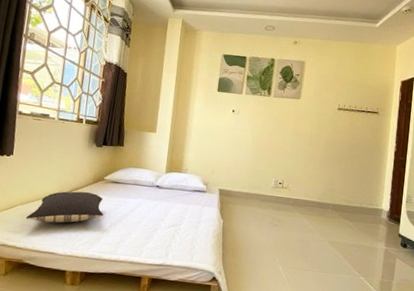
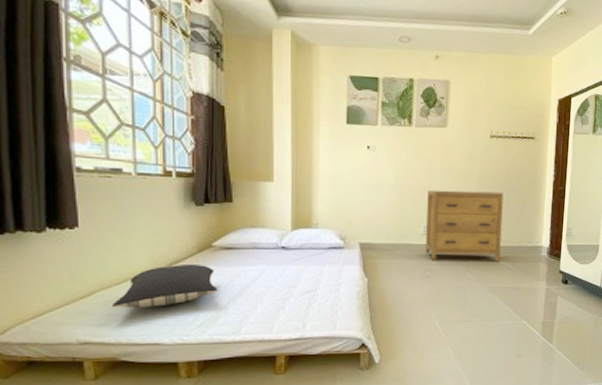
dresser: none [274,150,348,219] -> present [425,189,504,261]

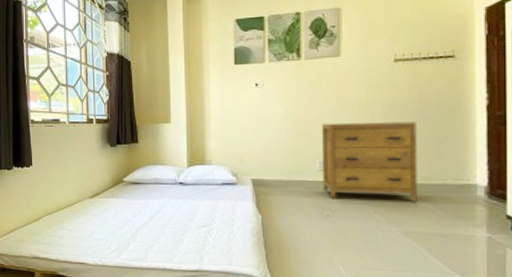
pillow: present [111,263,218,308] -> none [52,196,128,232]

